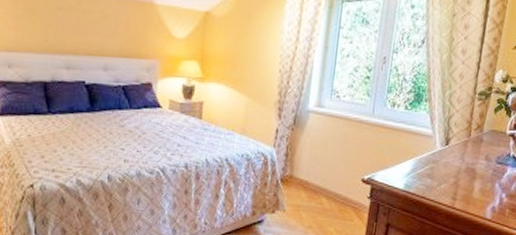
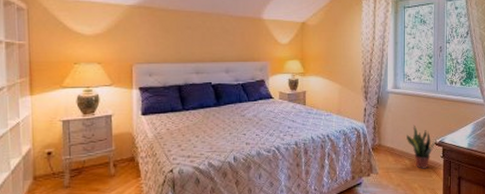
potted plant: none [326,155,364,210] -> present [407,125,436,169]

